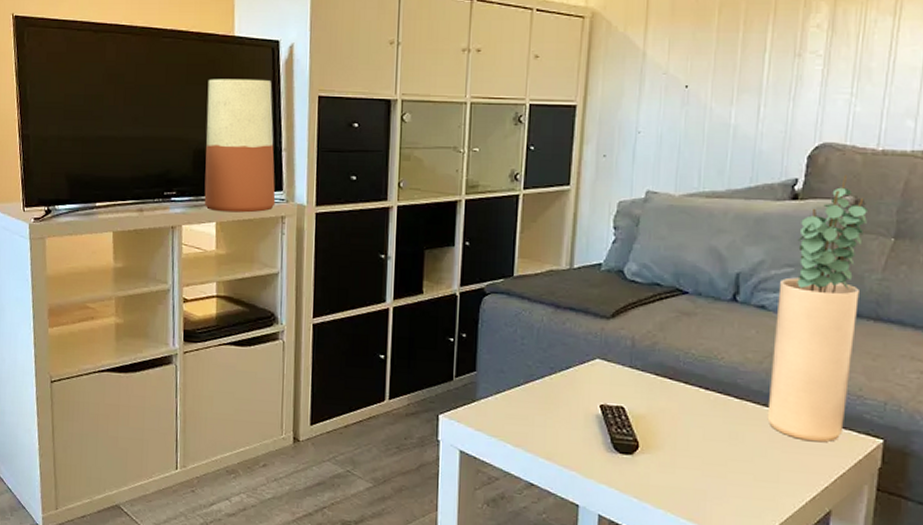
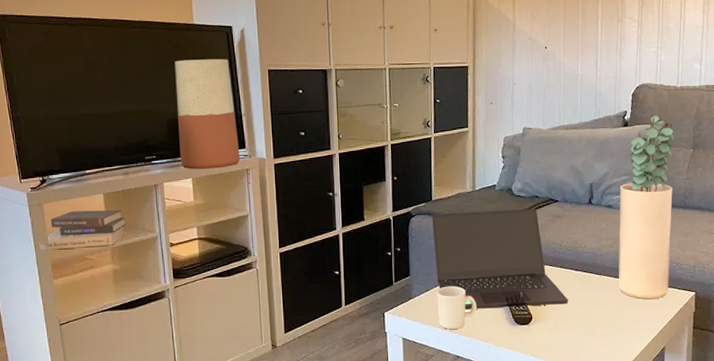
books: none [37,249,135,295] -> present [39,209,126,251]
mug: none [508,390,564,448] -> present [436,286,477,329]
laptop: none [511,294,693,434] -> present [432,209,569,310]

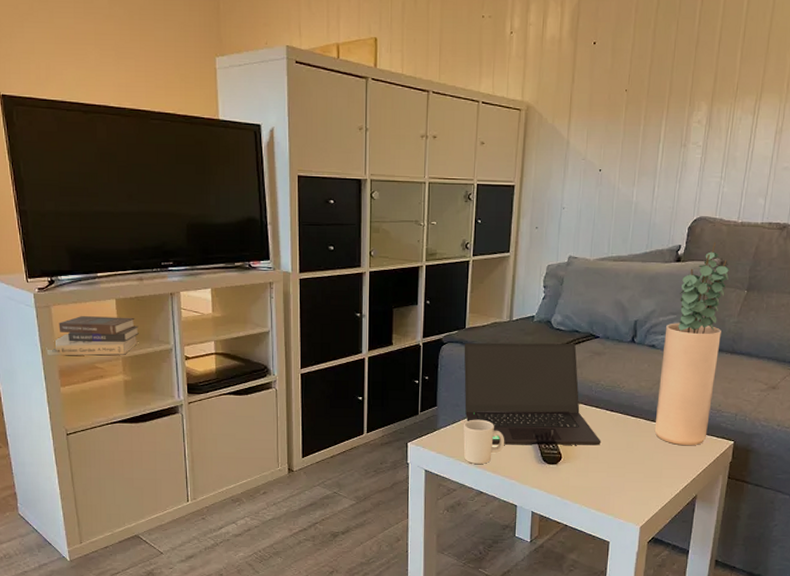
vase: present [174,58,241,170] -> none [197,159,264,280]

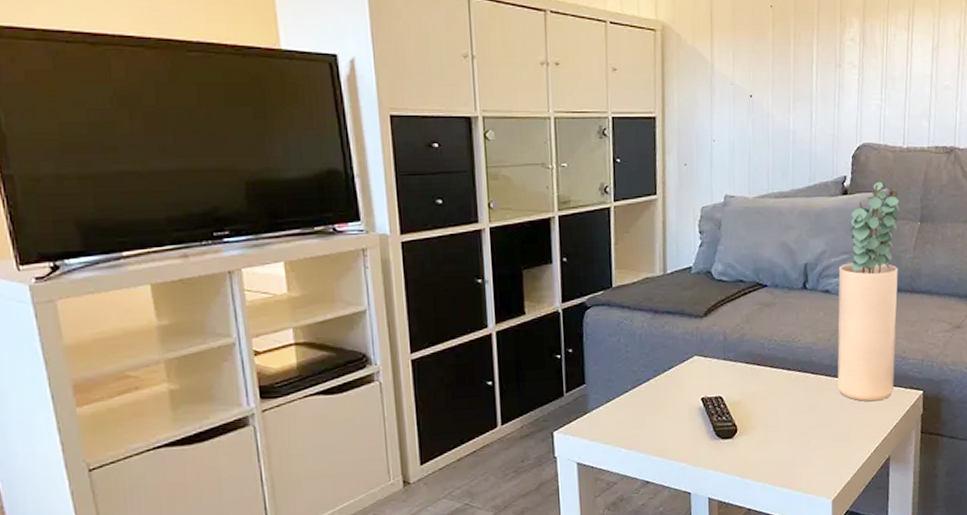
books: present [46,316,139,356] -> none [52,306,187,367]
mug: present [463,419,505,464] -> none [618,394,671,449]
laptop: present [464,342,602,446] -> none [612,296,781,423]

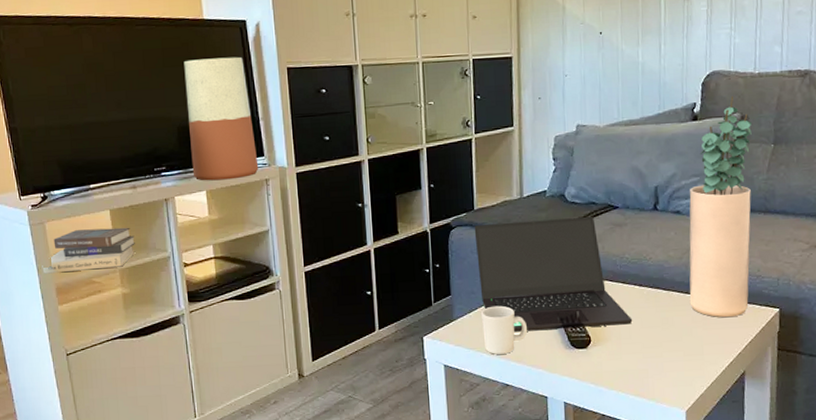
books: none [52,306,187,367] -> present [42,227,135,274]
vase: none [254,98,354,250] -> present [184,57,259,181]
laptop: none [612,296,781,423] -> present [474,217,633,332]
mug: none [618,394,671,449] -> present [480,305,528,354]

